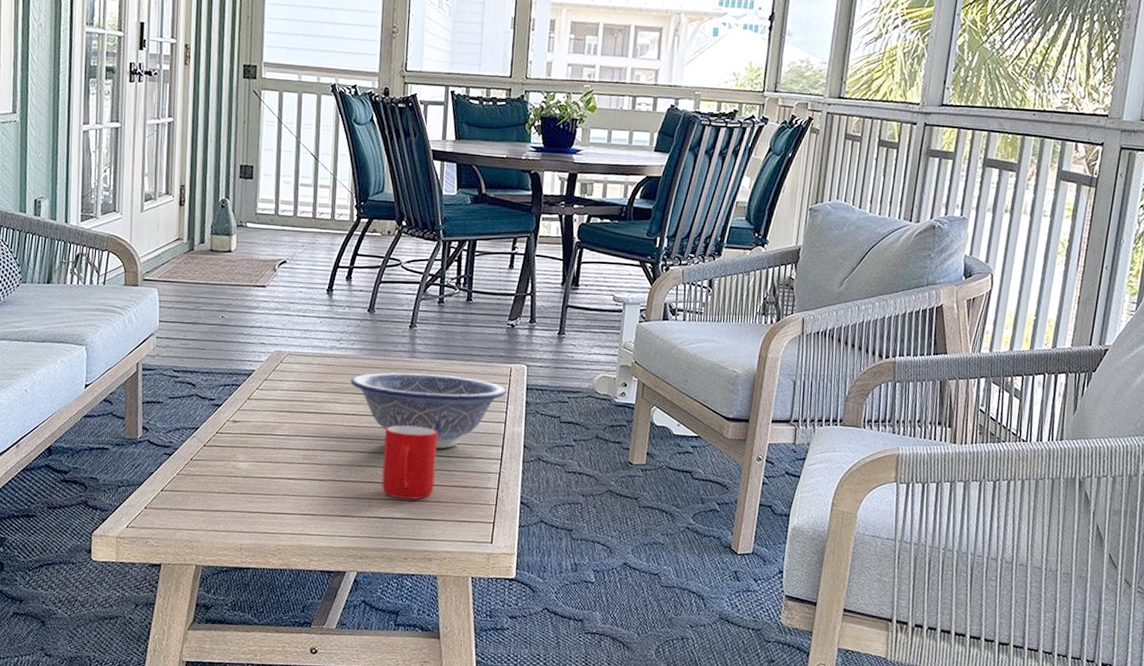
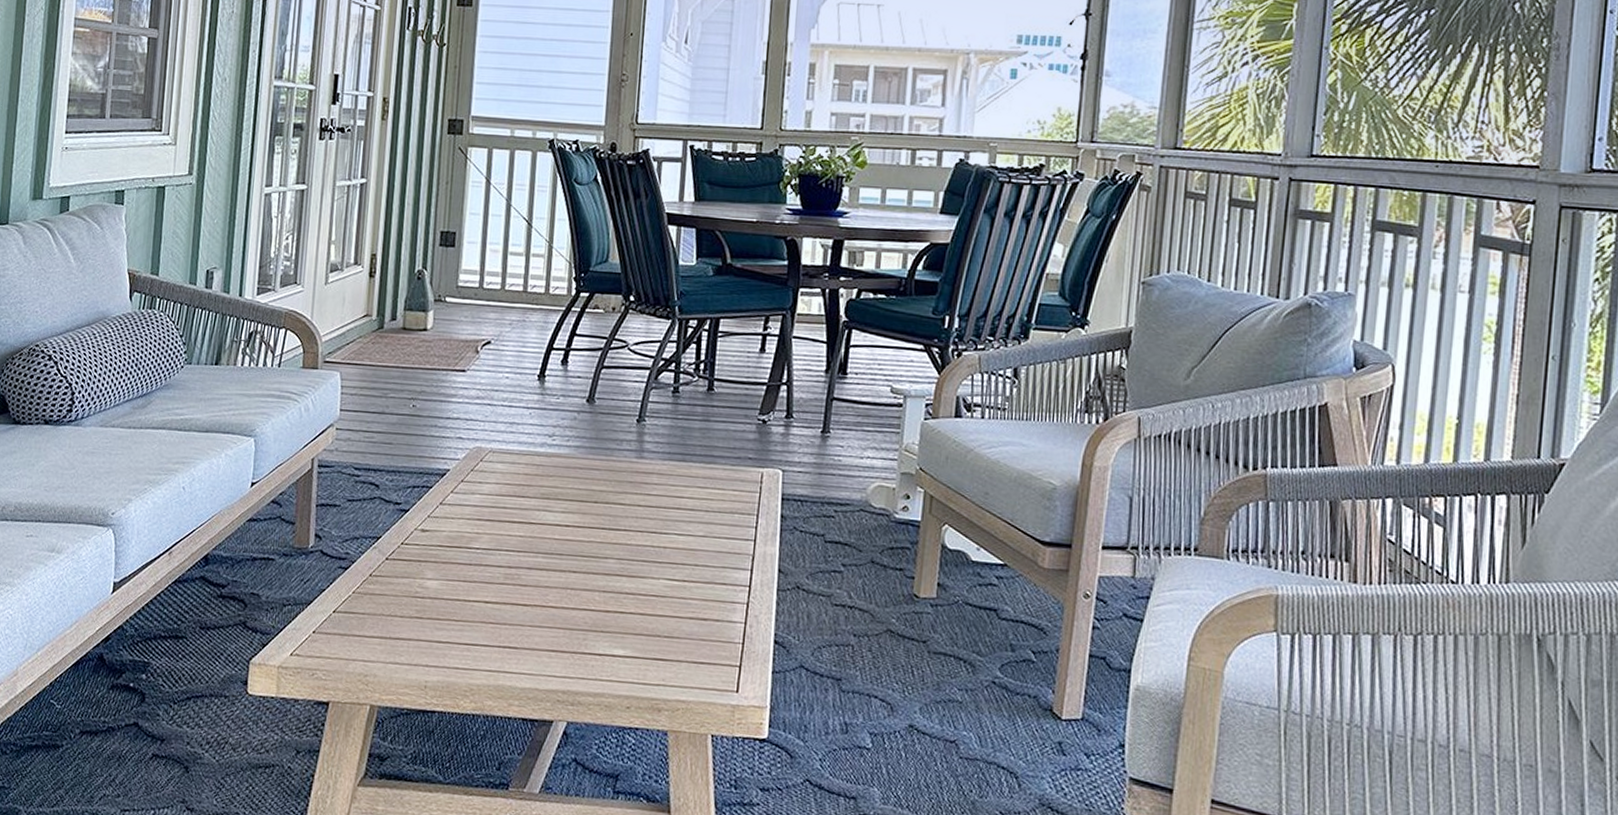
decorative bowl: present [350,372,506,449] -> none [564,475,756,571]
cup: present [382,425,438,500] -> none [600,540,671,633]

